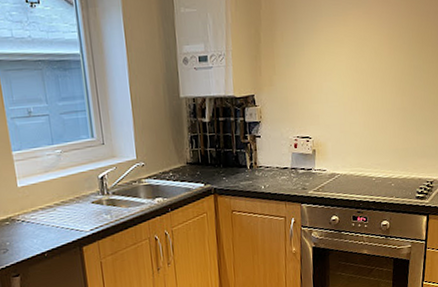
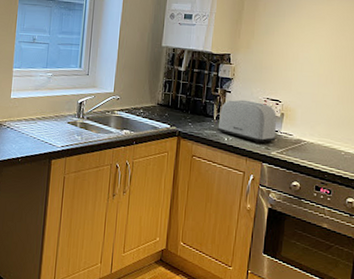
toaster: none [252,142,310,186] -> present [217,99,276,144]

